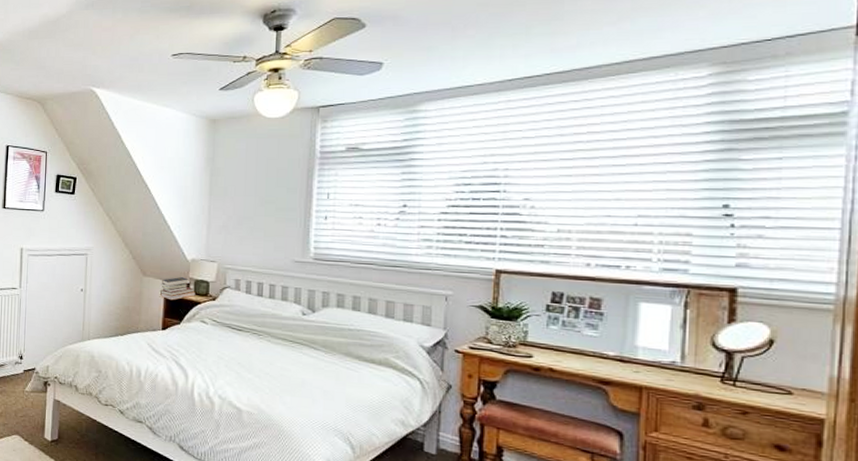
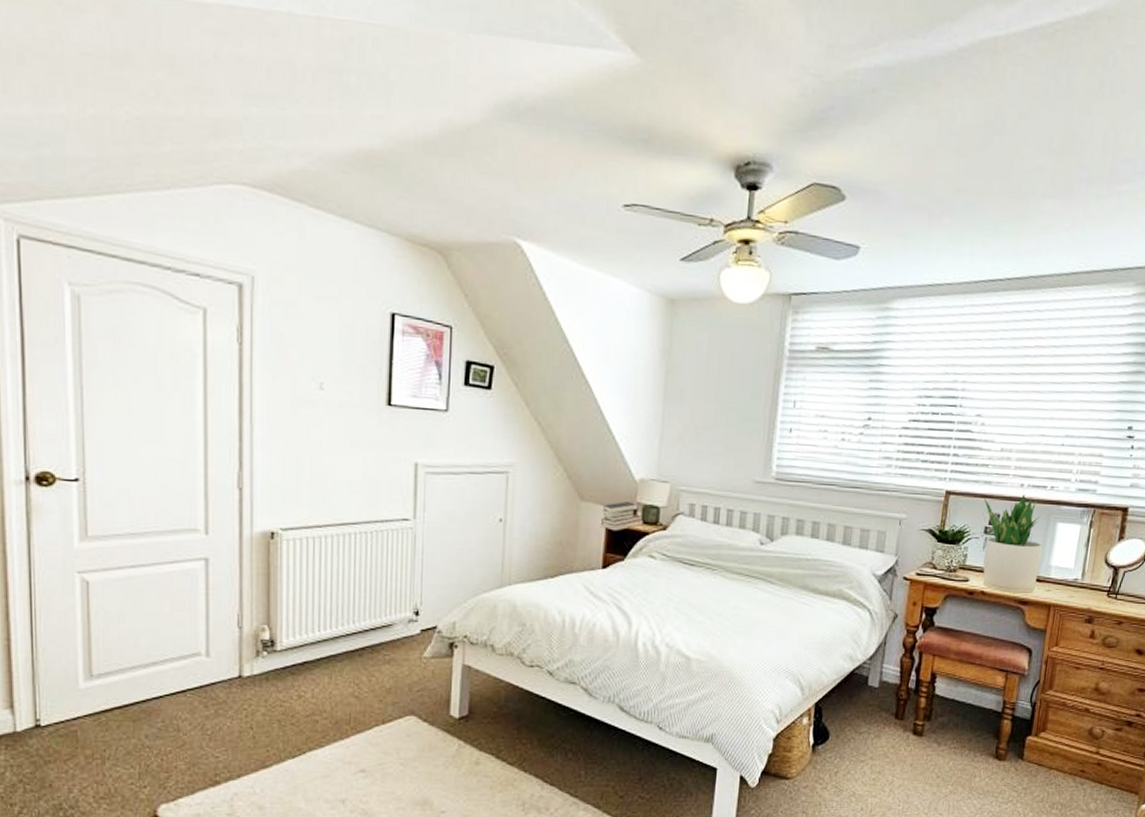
planter: none [541,274,623,374] -> present [983,495,1043,593]

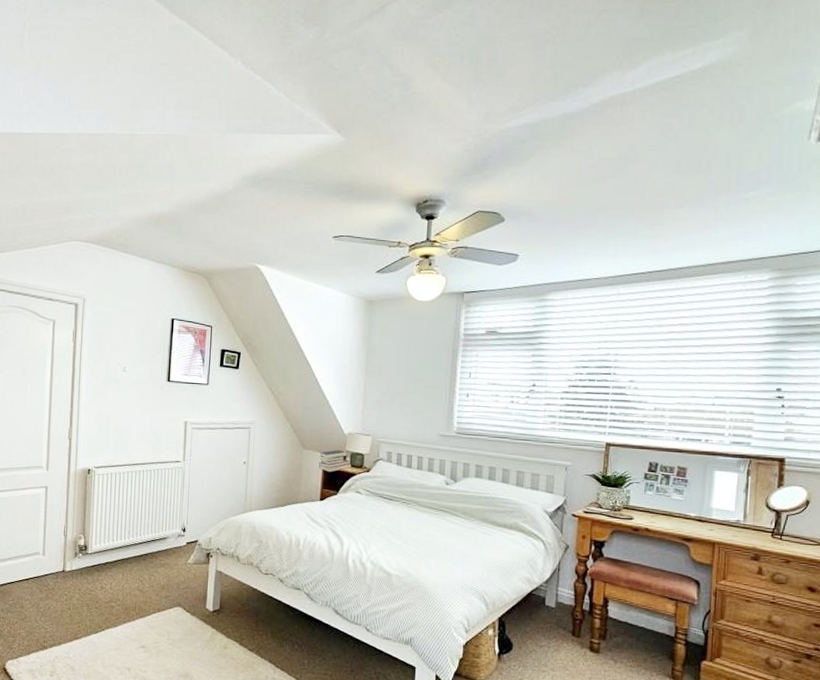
planter: present [983,495,1043,593] -> none [641,447,702,532]

